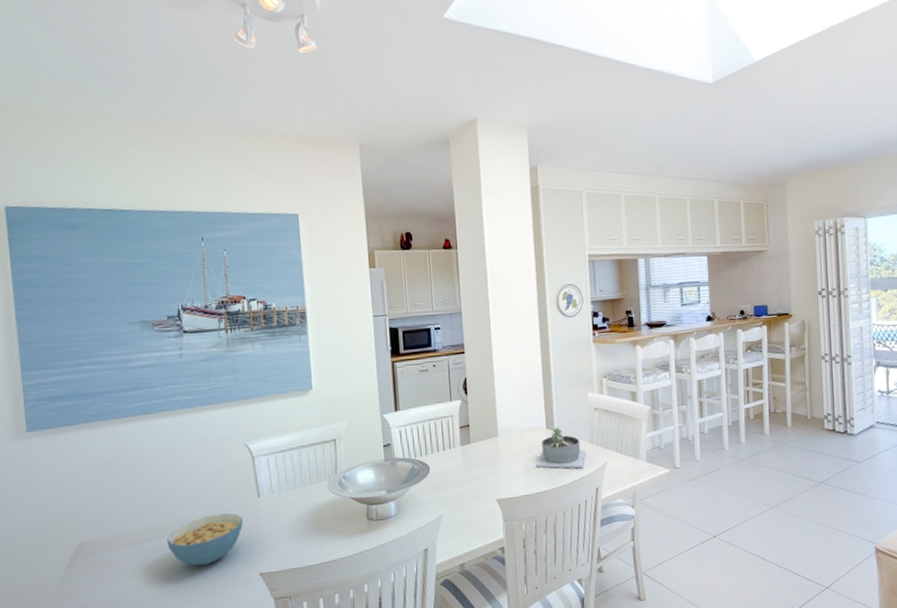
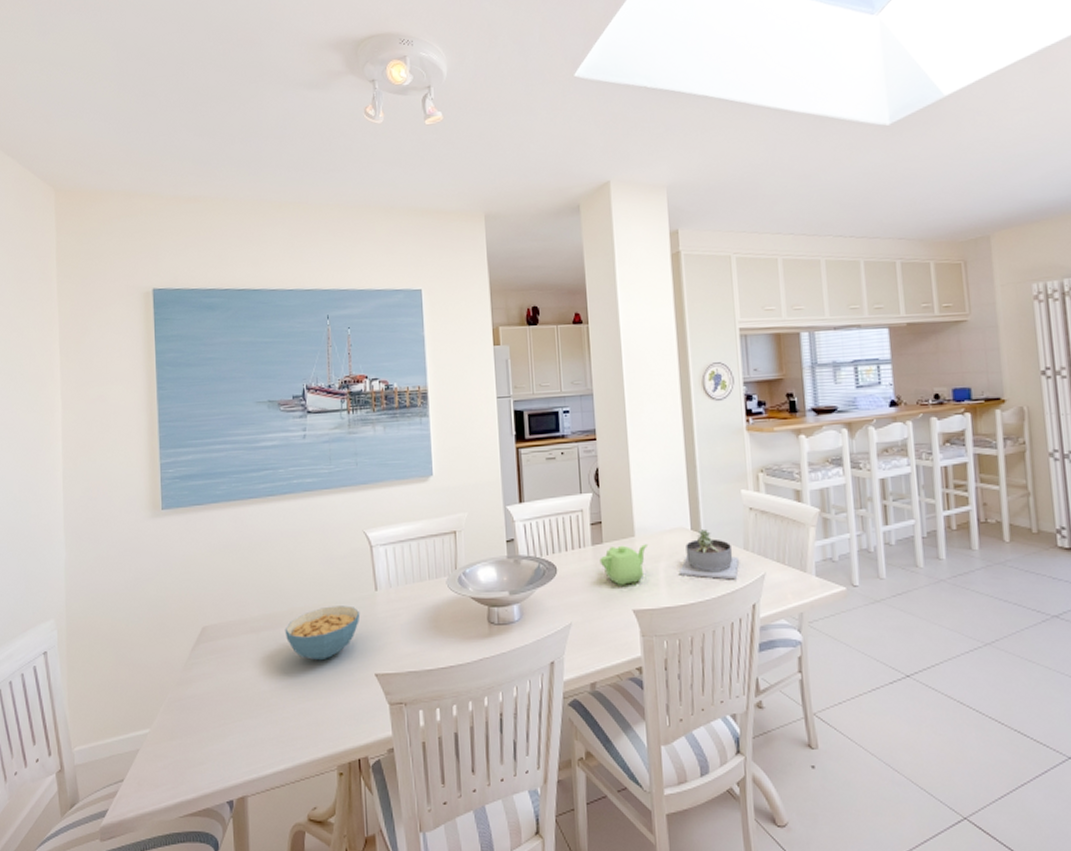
teapot: none [467,442,510,479] -> present [599,544,649,585]

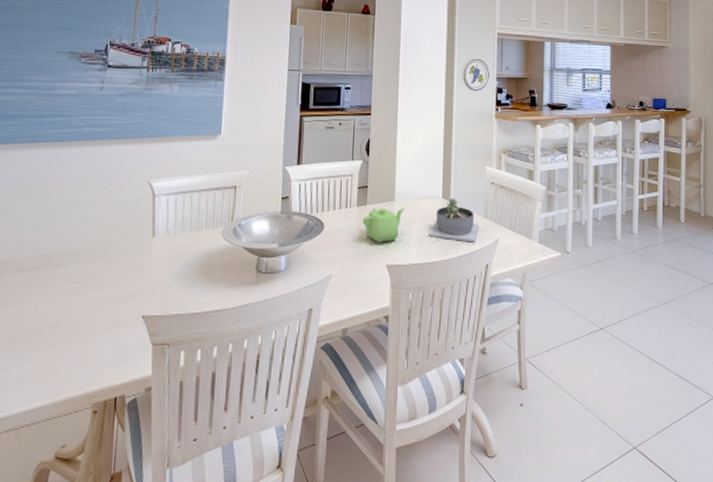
cereal bowl: present [284,606,360,661] -> none [56,249,135,302]

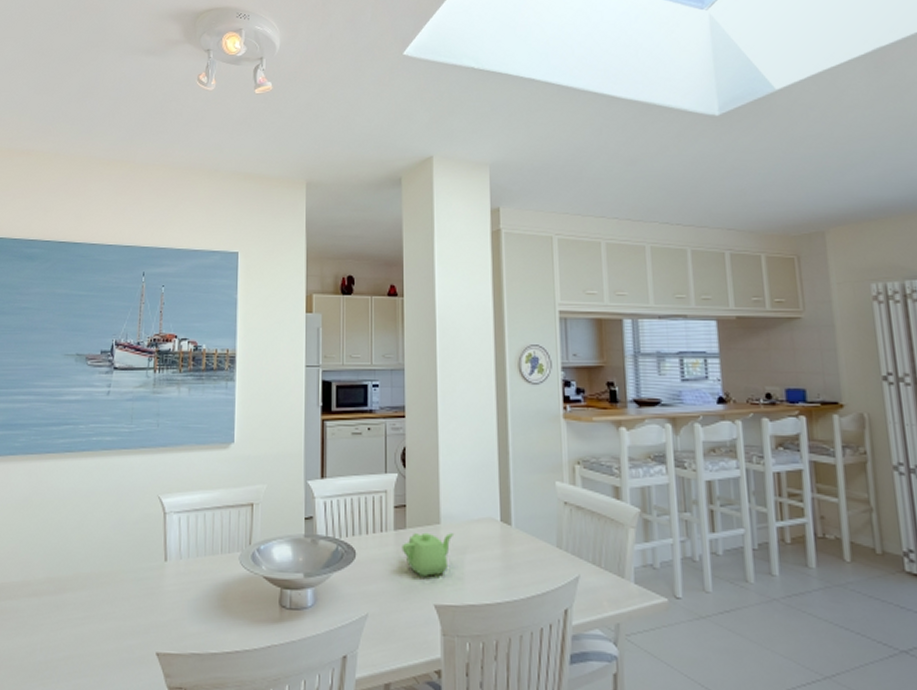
succulent planter: present [428,197,479,243] -> none [485,520,552,580]

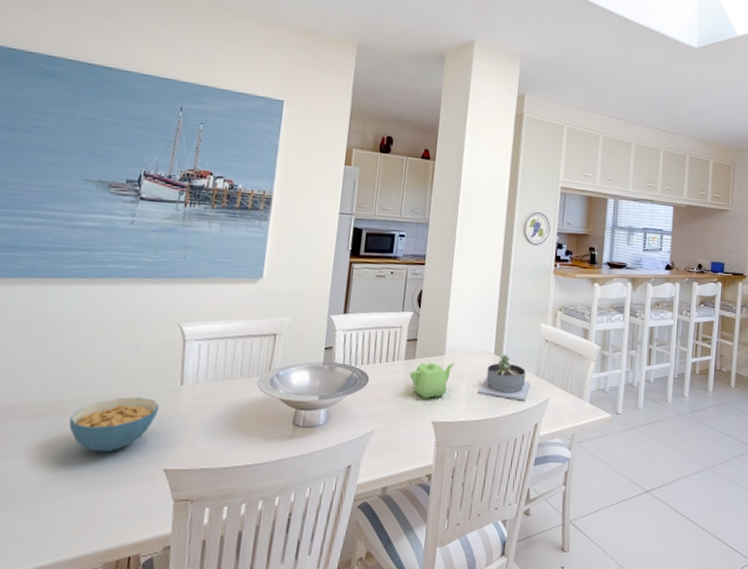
cereal bowl: none [67,574,147,633] -> present [68,397,160,453]
succulent planter: none [485,520,552,580] -> present [477,354,531,401]

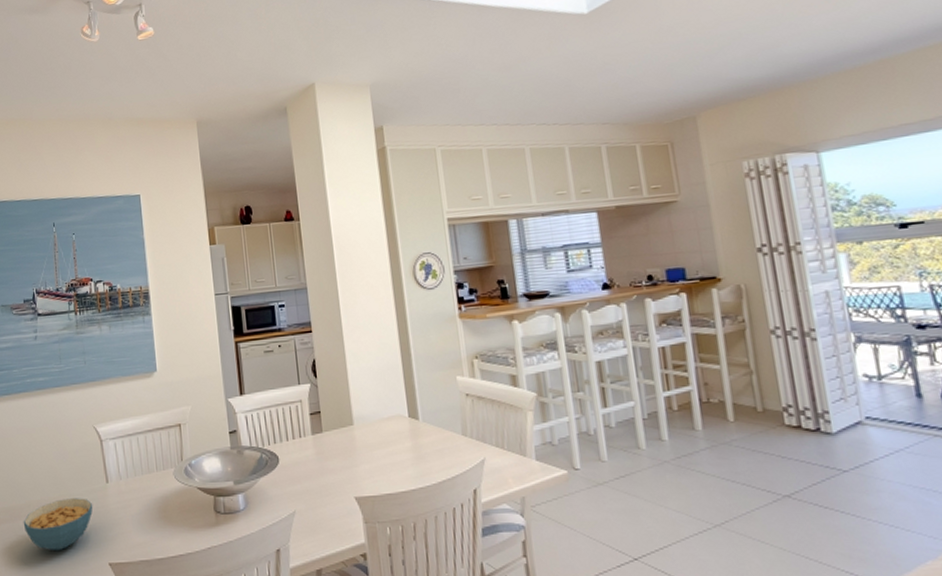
teapot: present [409,362,456,398] -> none [320,432,368,473]
succulent planter: present [477,354,531,401] -> none [398,415,458,466]

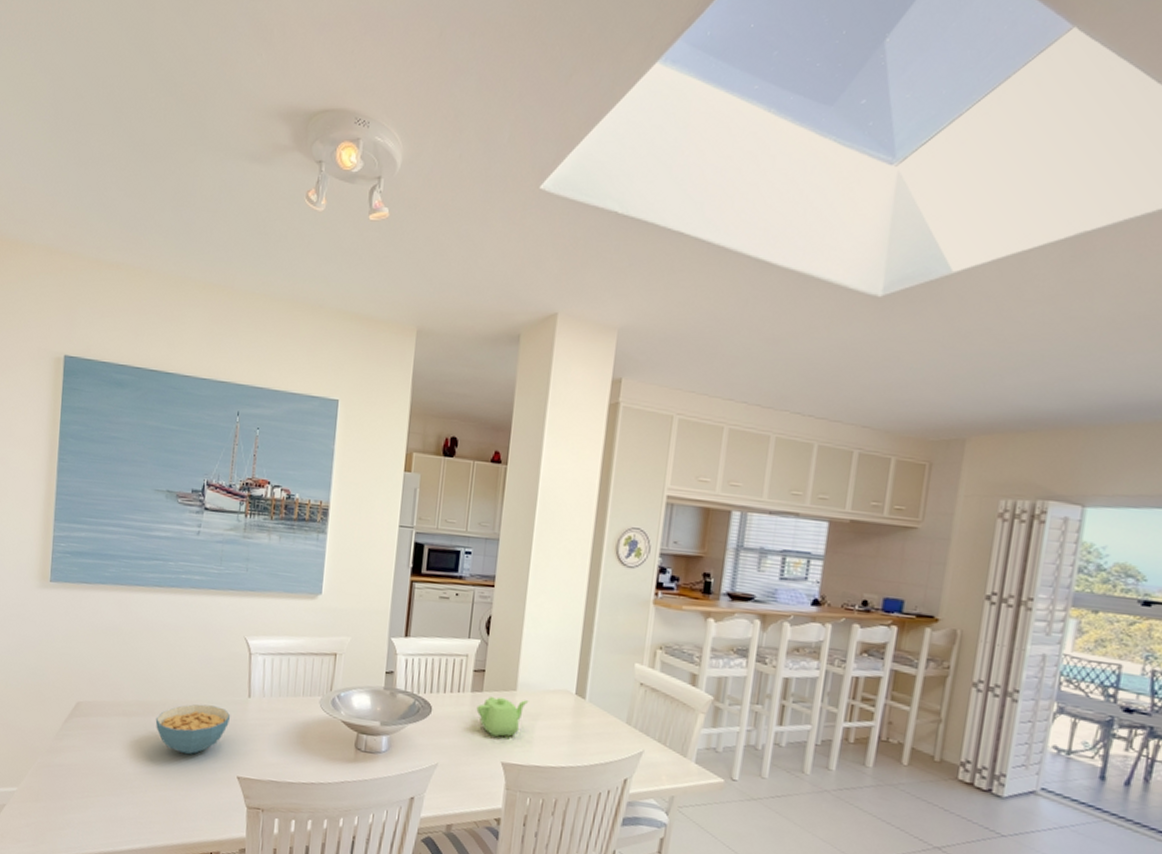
teapot: none [320,432,368,473] -> present [476,697,529,737]

